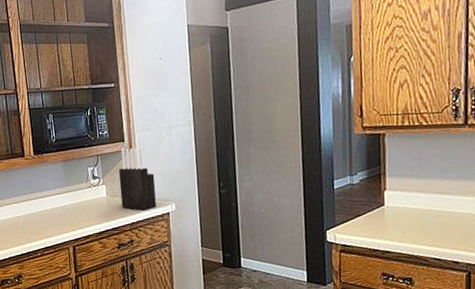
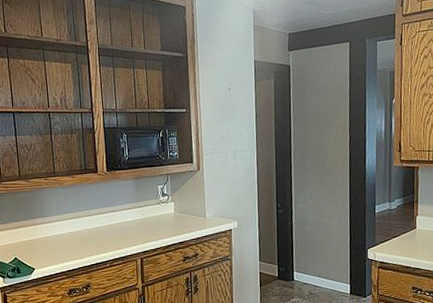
knife block: present [118,148,157,211] -> none [186,169,220,227]

